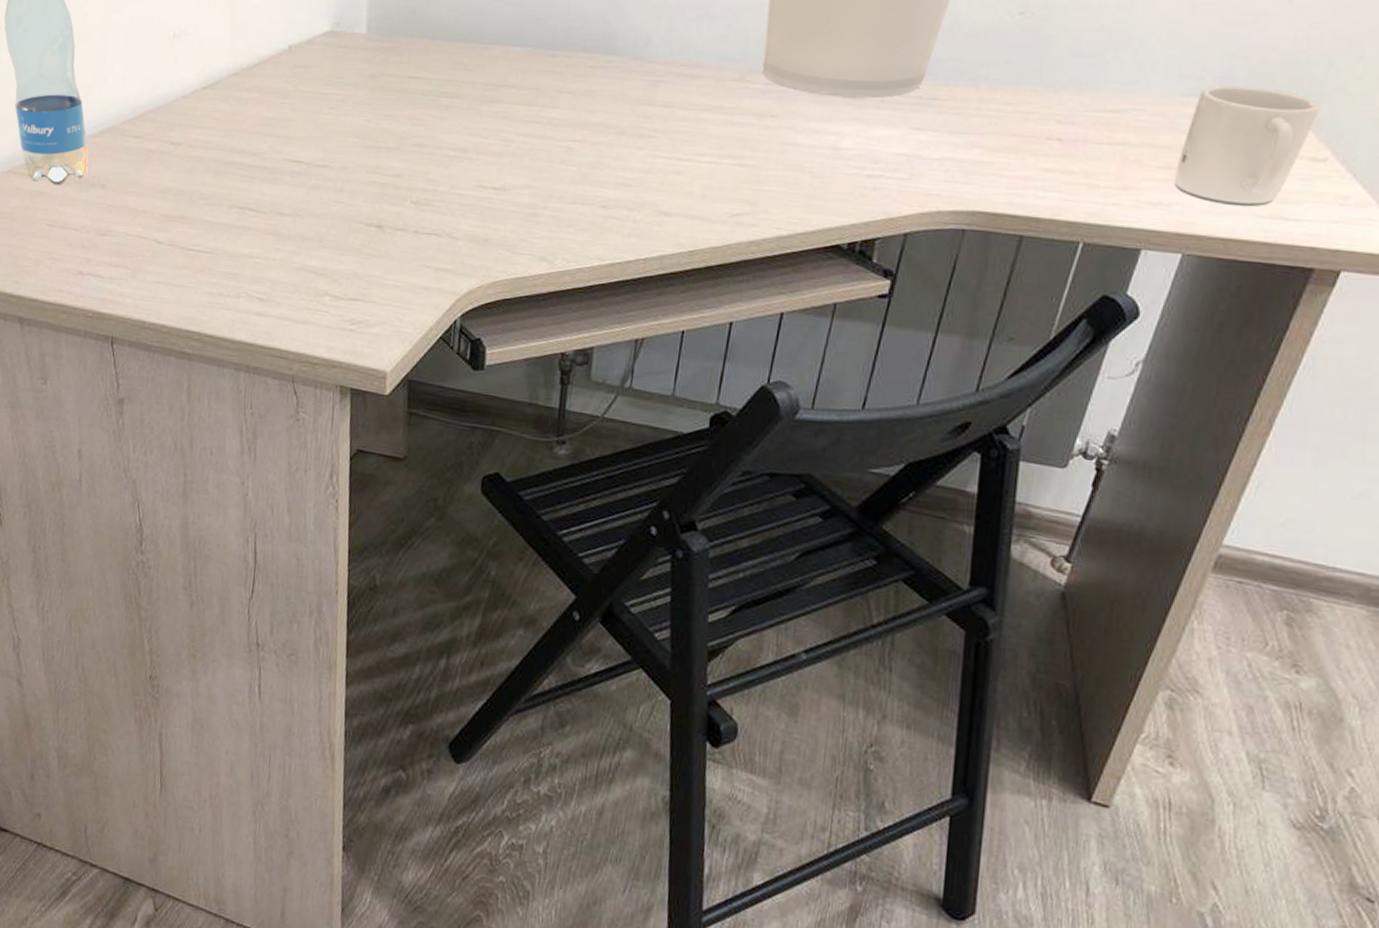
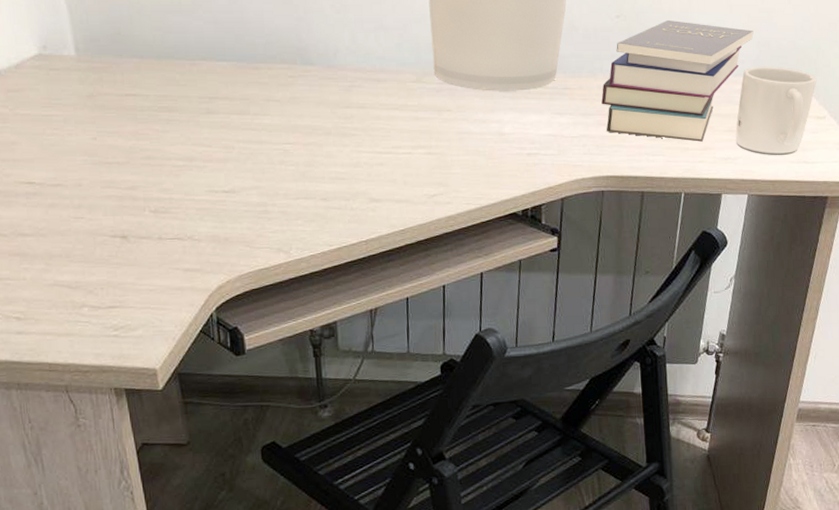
books: none [980,19,1226,179] -> present [601,19,754,142]

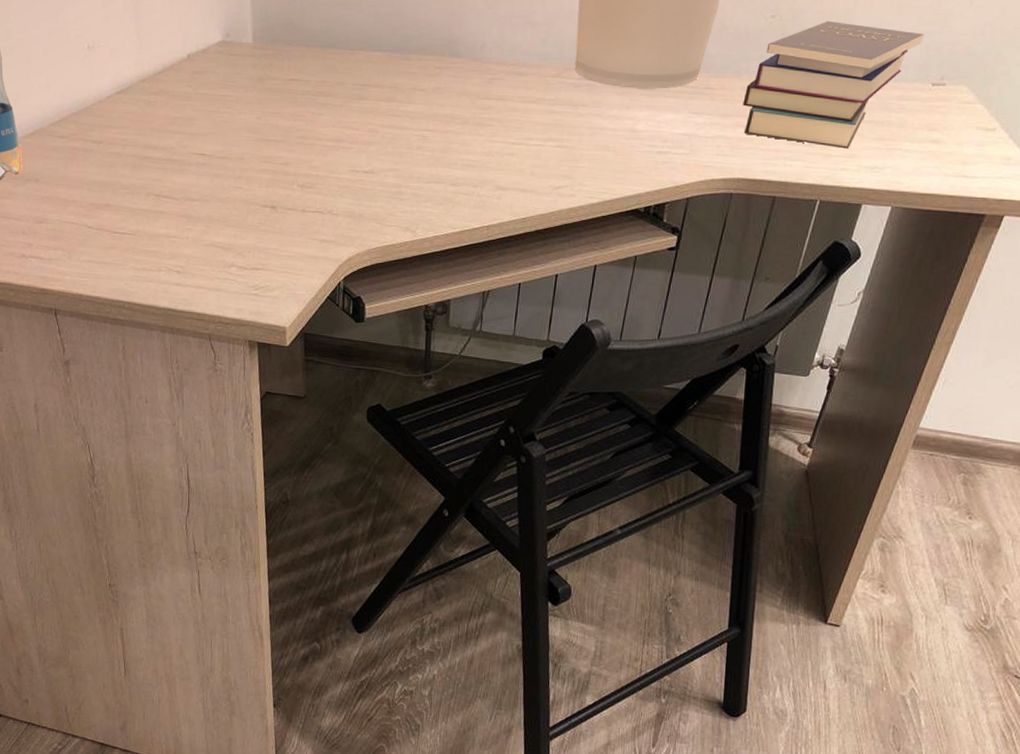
mug: present [735,66,817,156] -> none [886,72,992,168]

